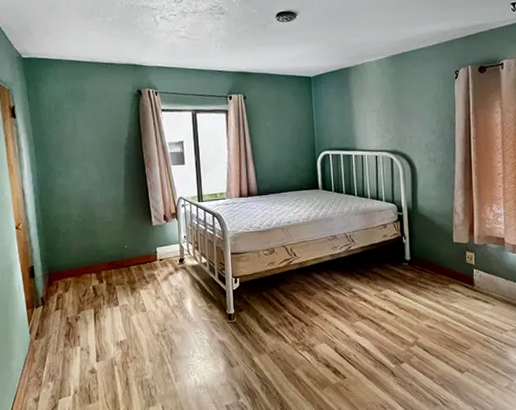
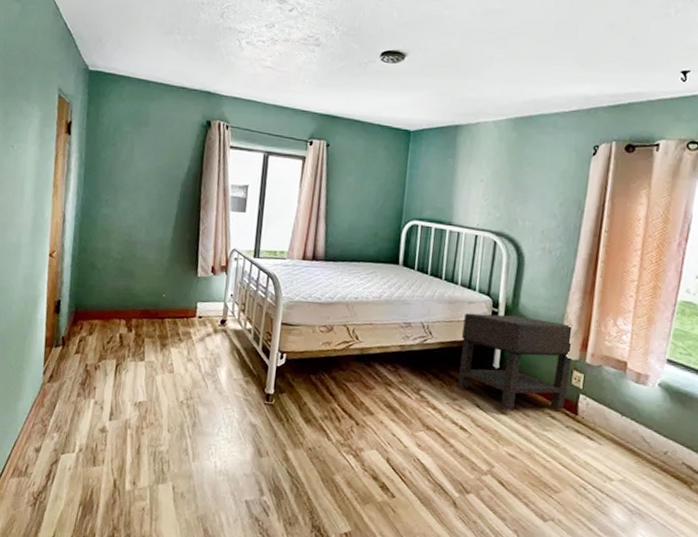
nightstand: none [377,215,464,292] -> present [458,313,573,410]

